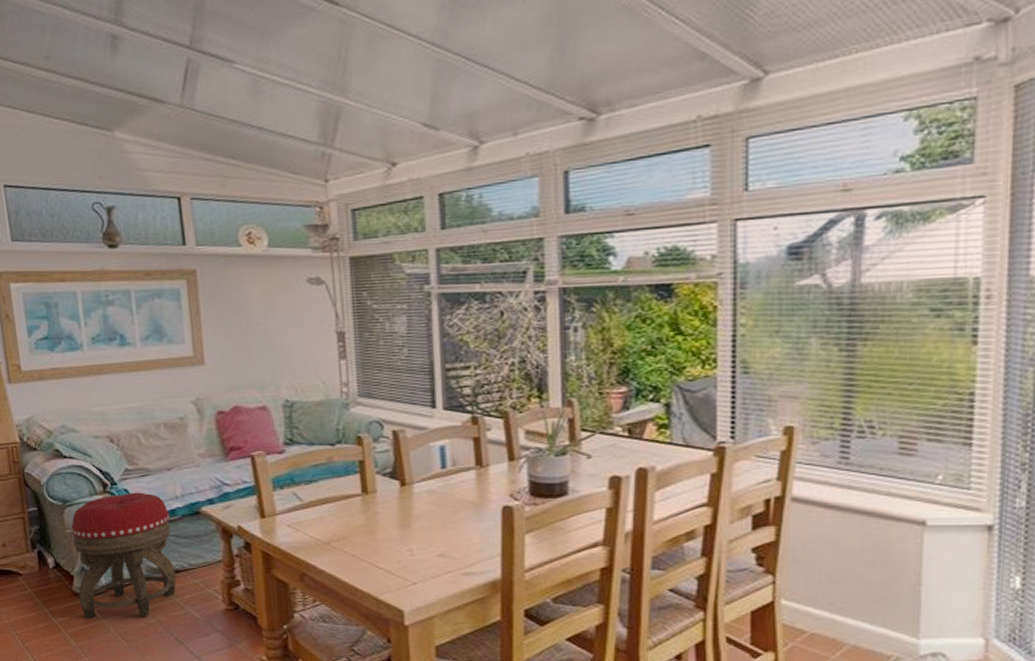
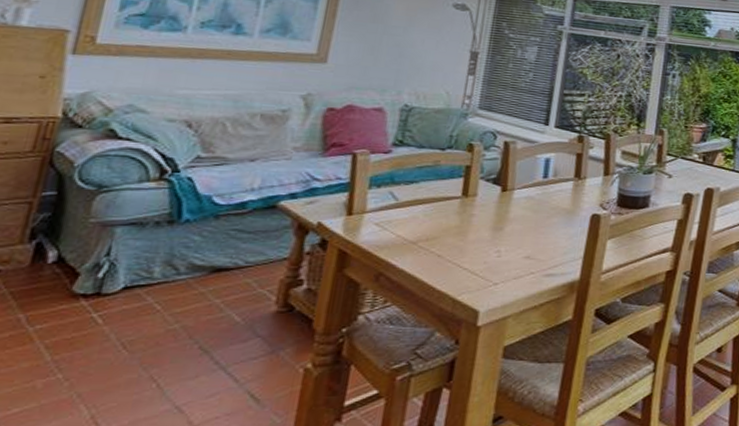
footstool: present [71,492,177,619] -> none [76,181,238,326]

